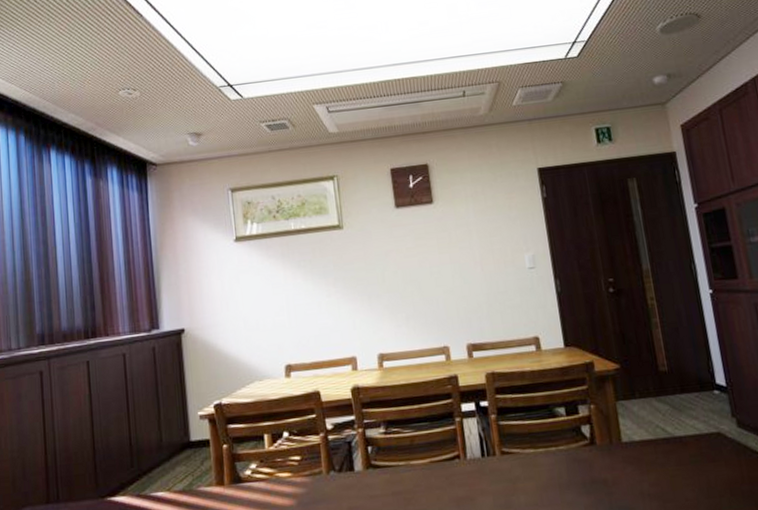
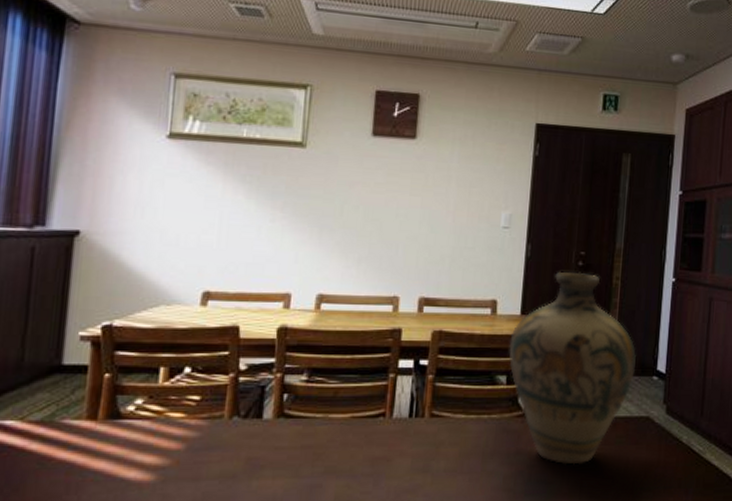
jug: none [560,298,694,490] -> present [509,271,636,465]

